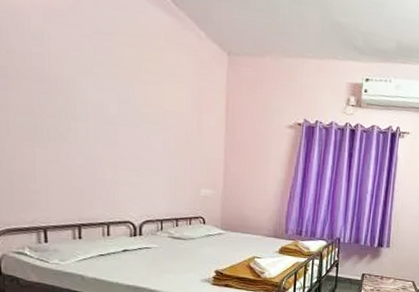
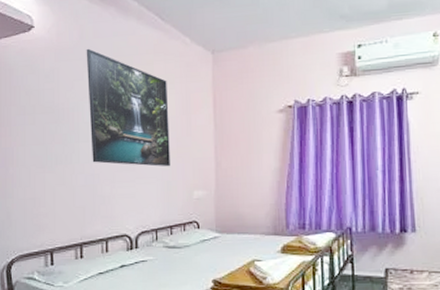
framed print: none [84,16,179,162] -> present [86,48,170,167]

